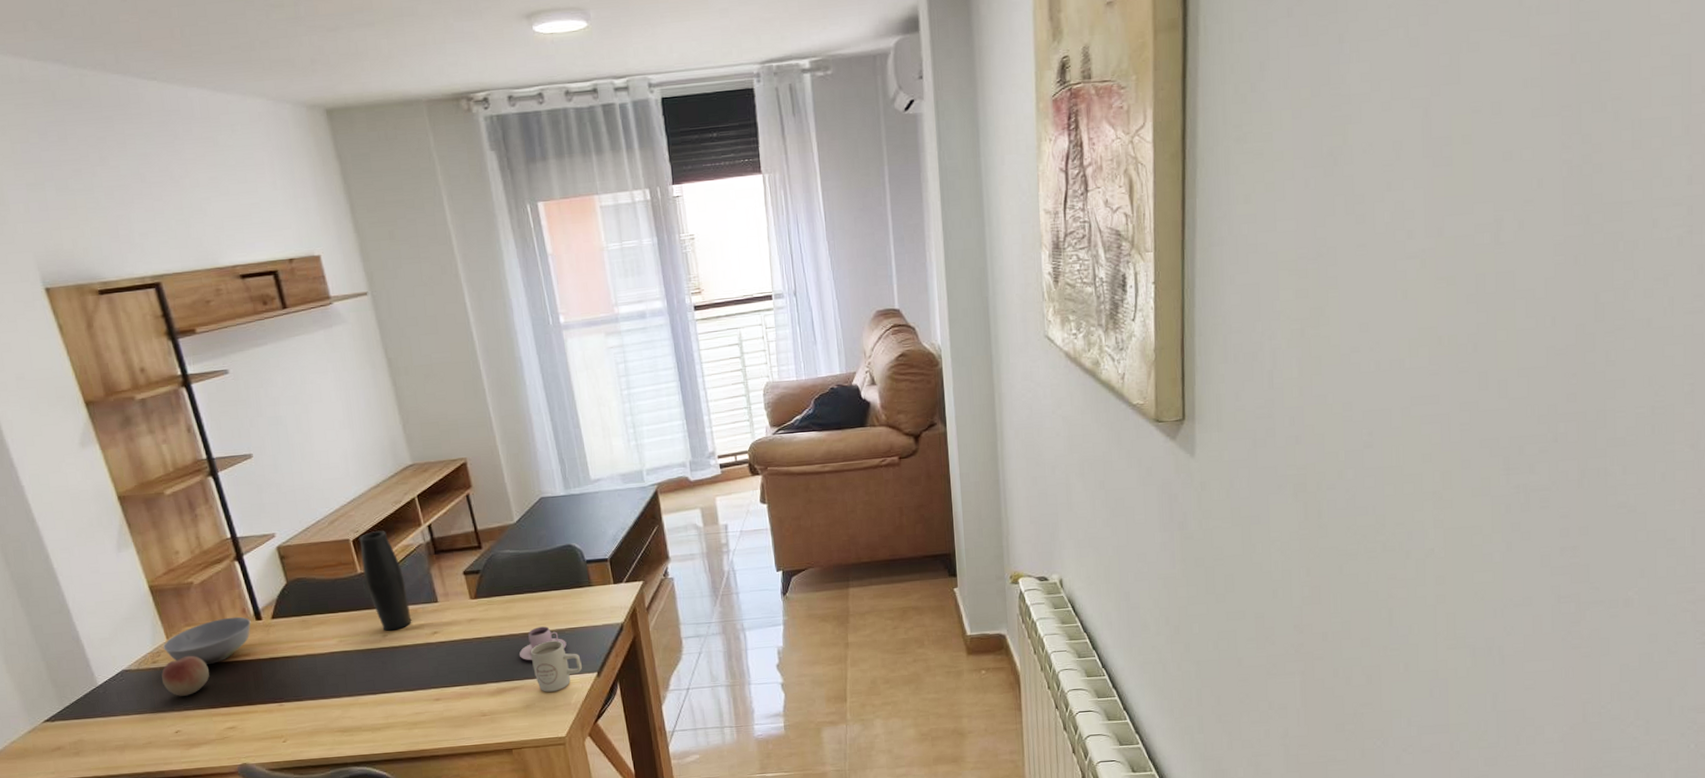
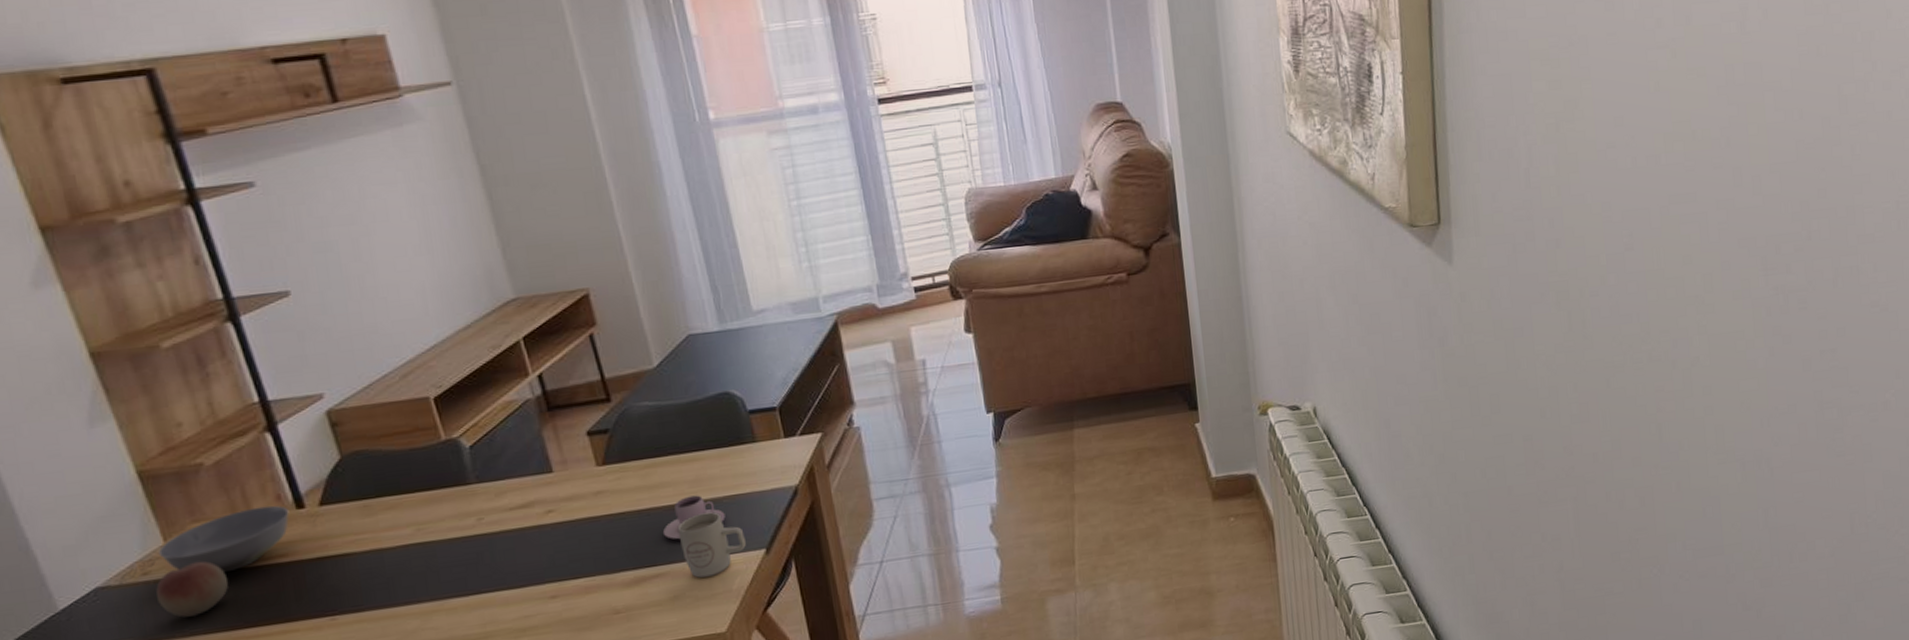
vase: present [359,530,412,631] -> none [442,384,518,513]

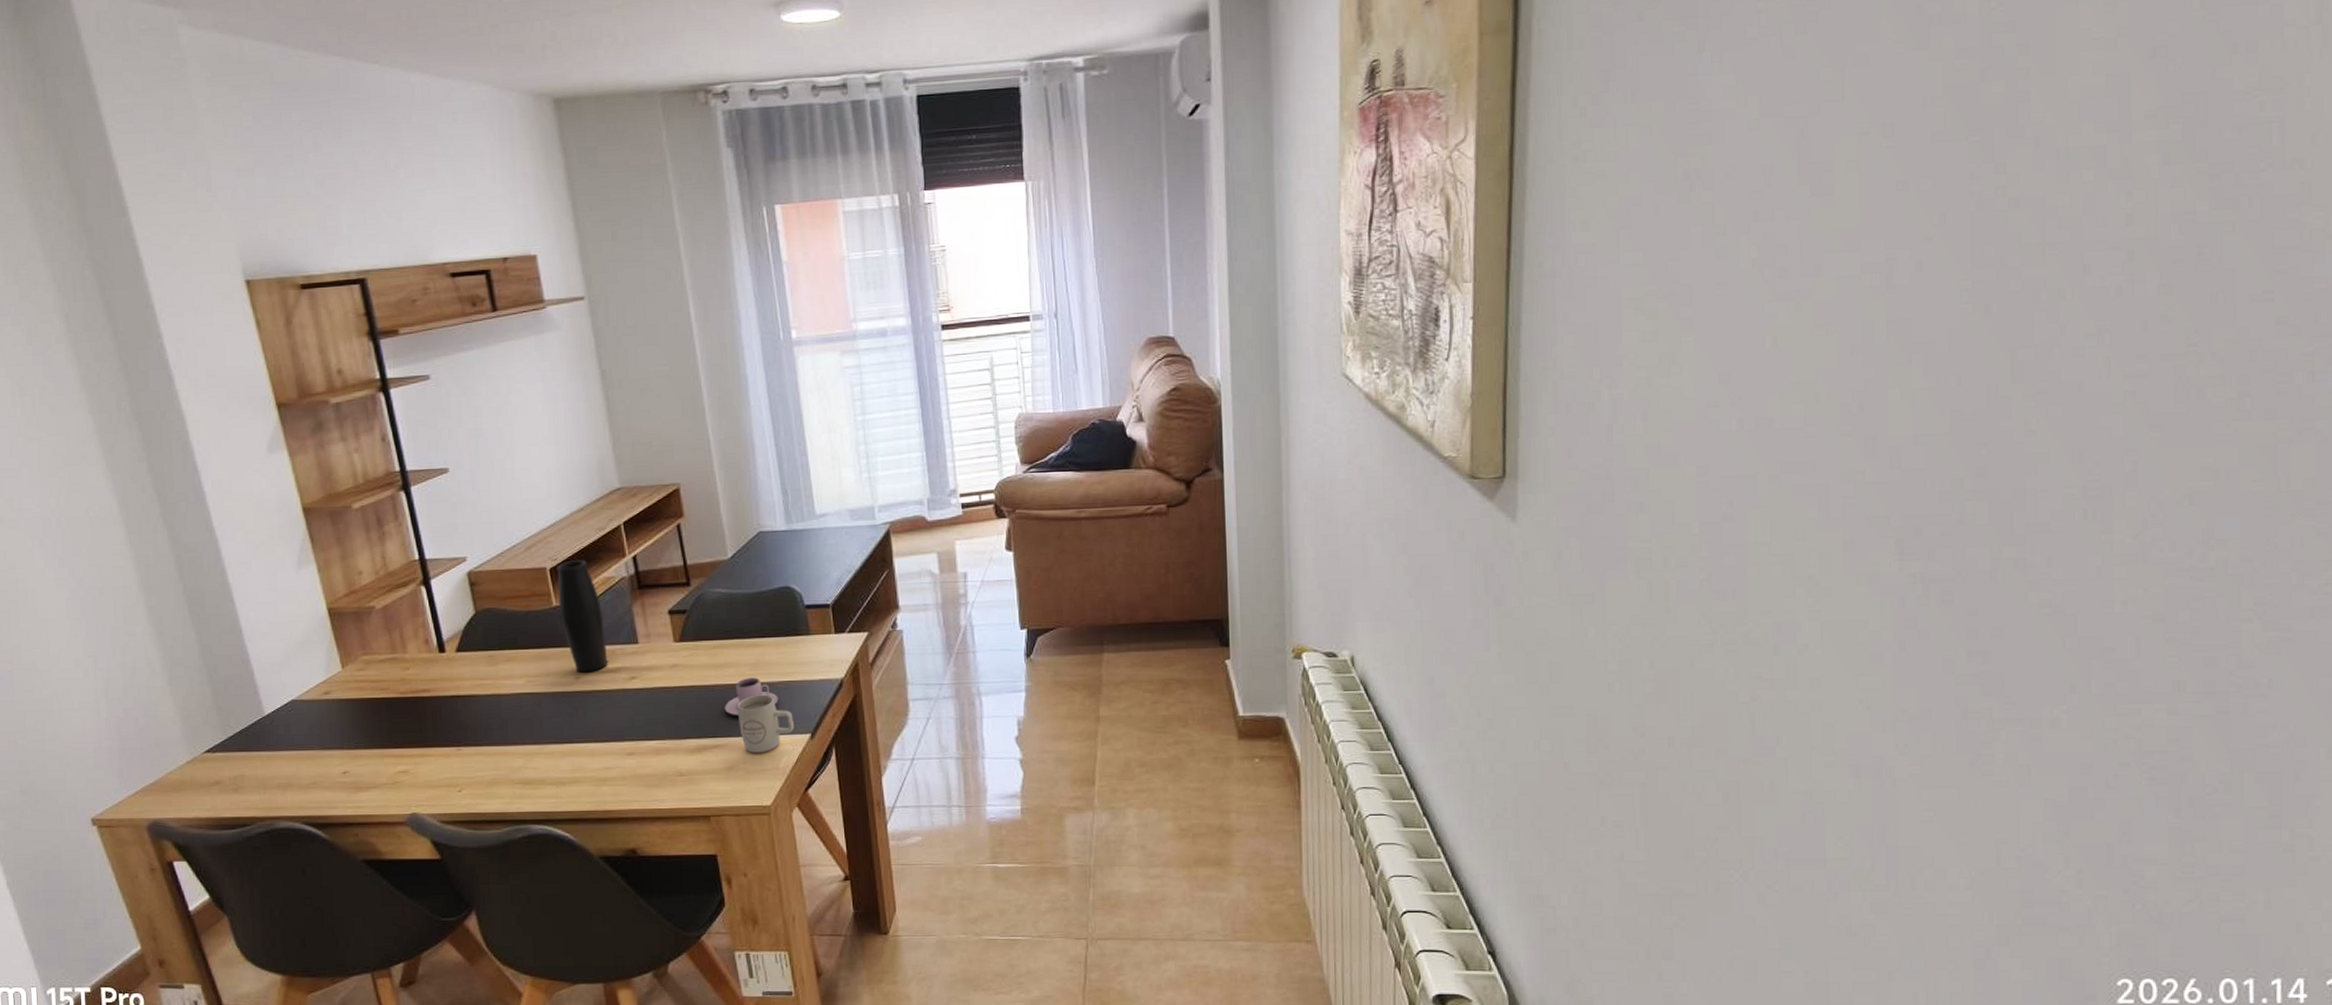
fruit: present [156,561,229,618] -> none [333,687,385,733]
bowl: present [158,505,290,572] -> none [337,647,434,699]
vase: none [442,384,518,513] -> present [557,559,608,673]

